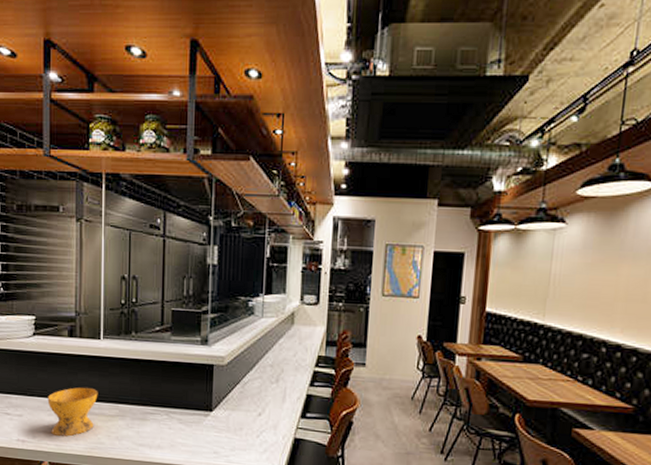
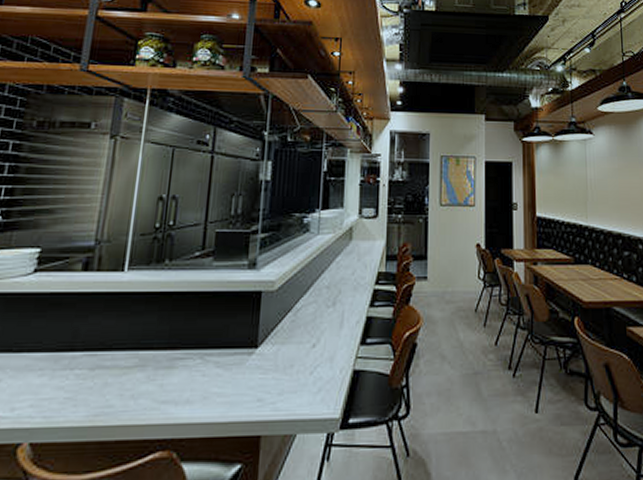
bowl: present [47,387,98,437] -> none [39,333,114,403]

